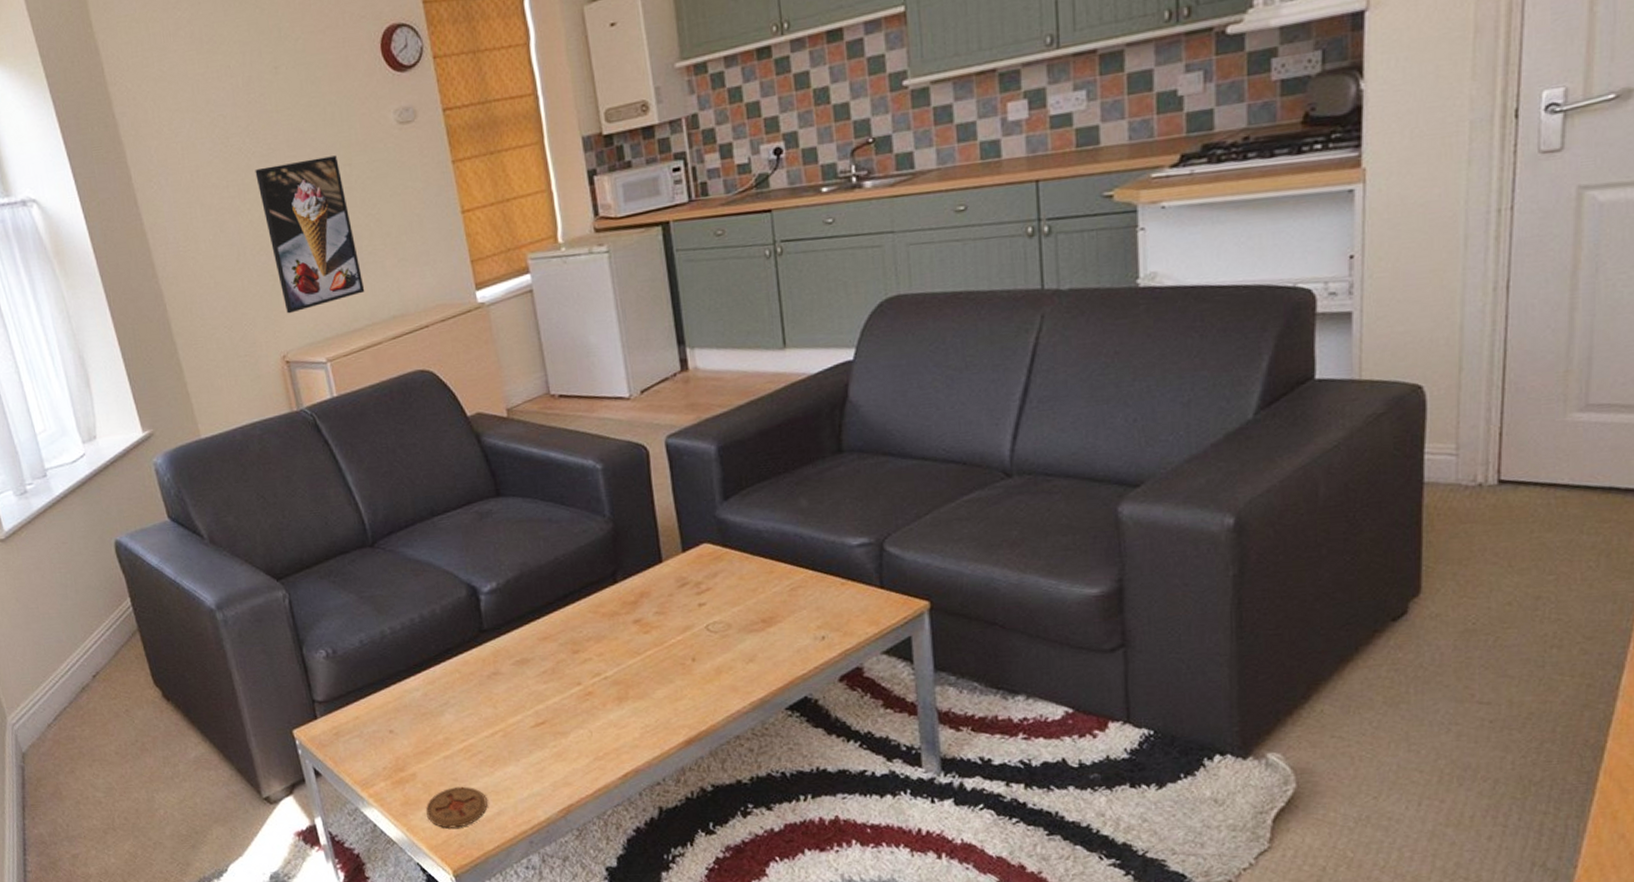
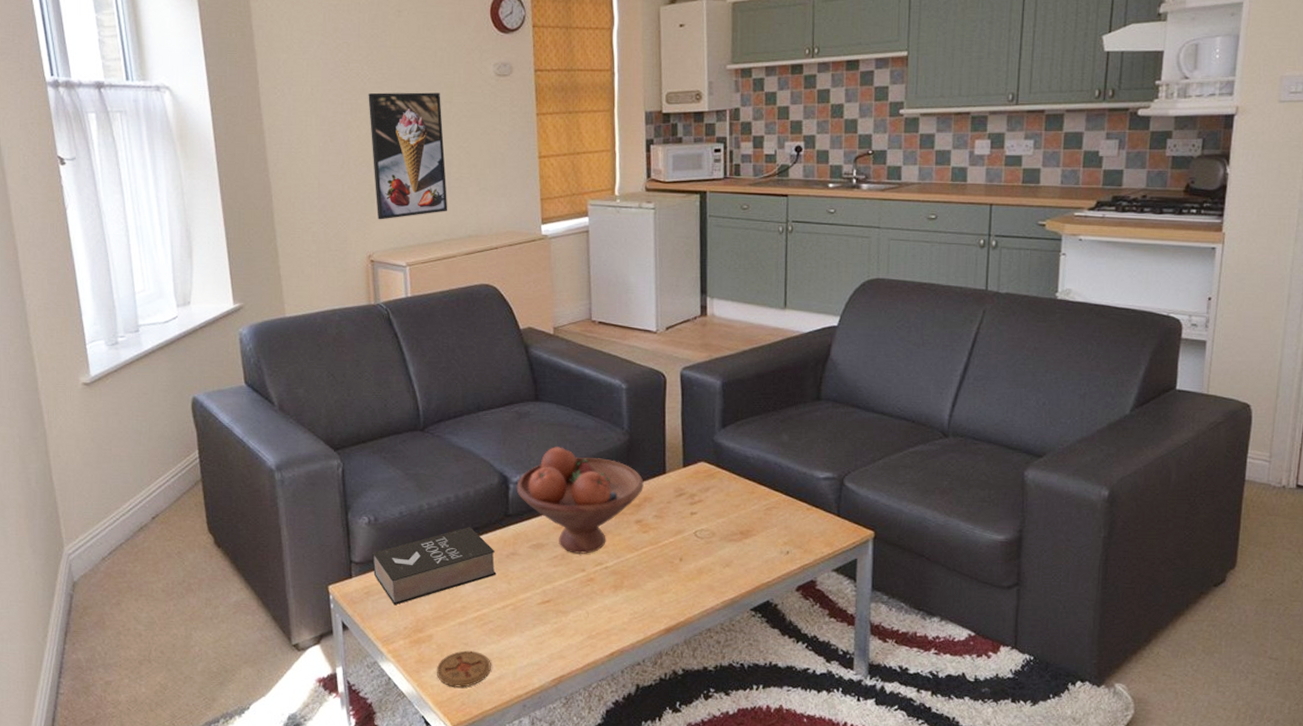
book: none [336,648,479,745] -> present [372,527,497,606]
fruit bowl: none [488,546,638,666] -> present [516,447,644,554]

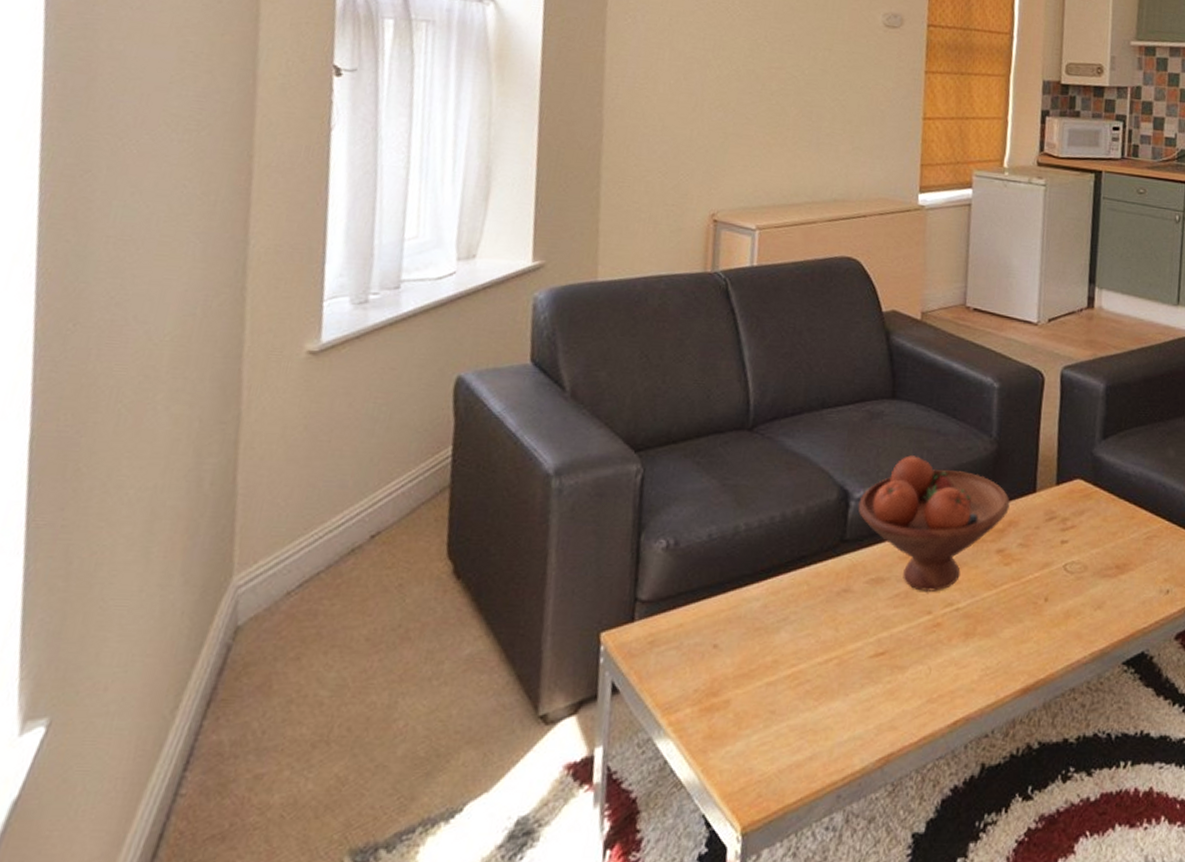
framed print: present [368,92,448,220] -> none [728,30,820,174]
book: present [372,527,497,606] -> none [663,555,823,660]
coaster: present [436,650,491,687] -> none [729,721,802,773]

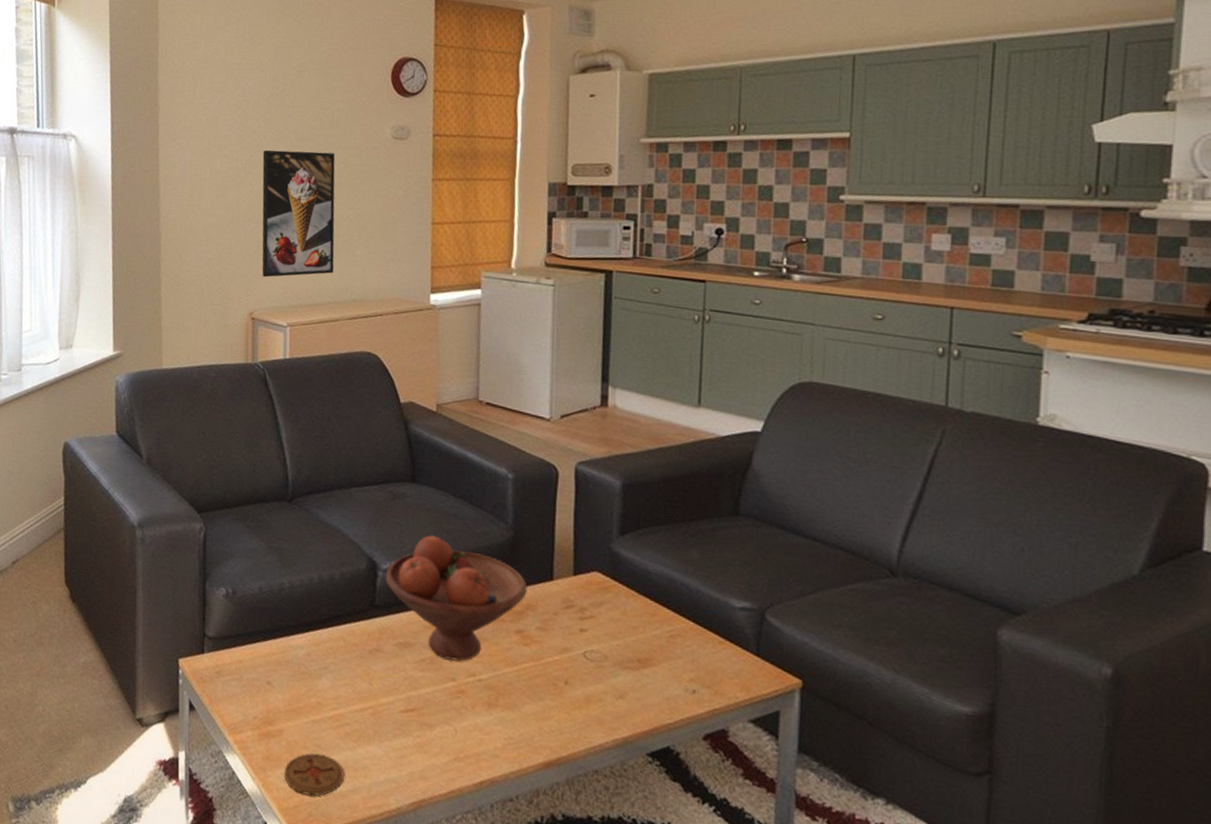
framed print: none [728,30,820,174] -> present [262,150,335,278]
coaster: none [729,721,802,773] -> present [284,753,344,796]

